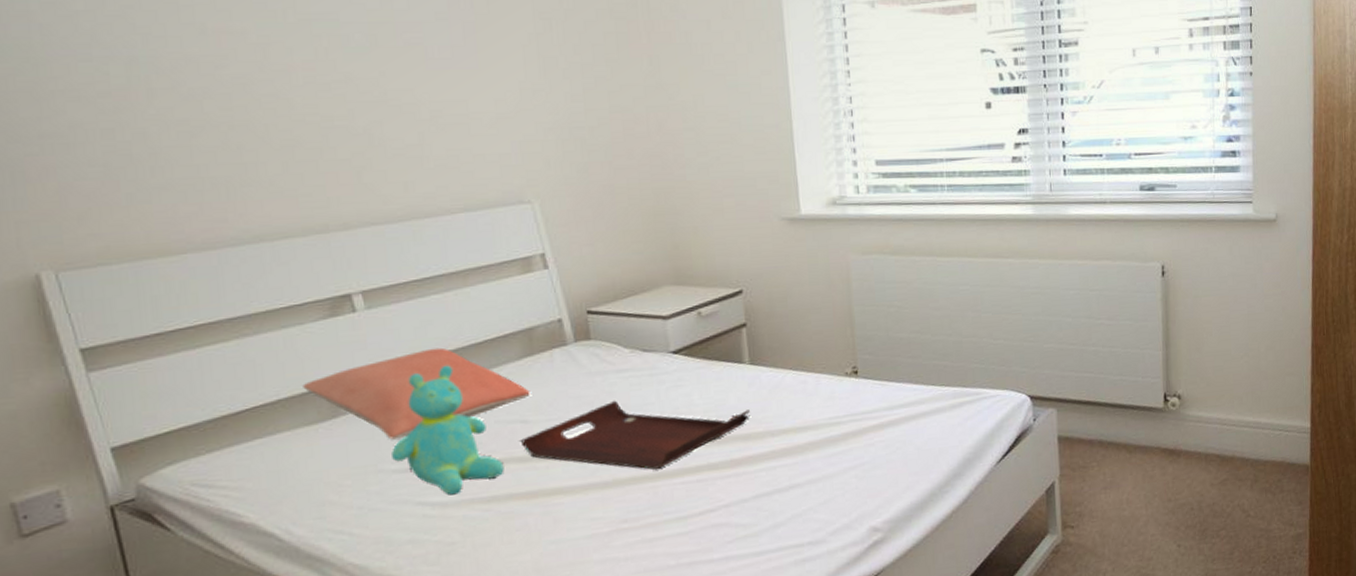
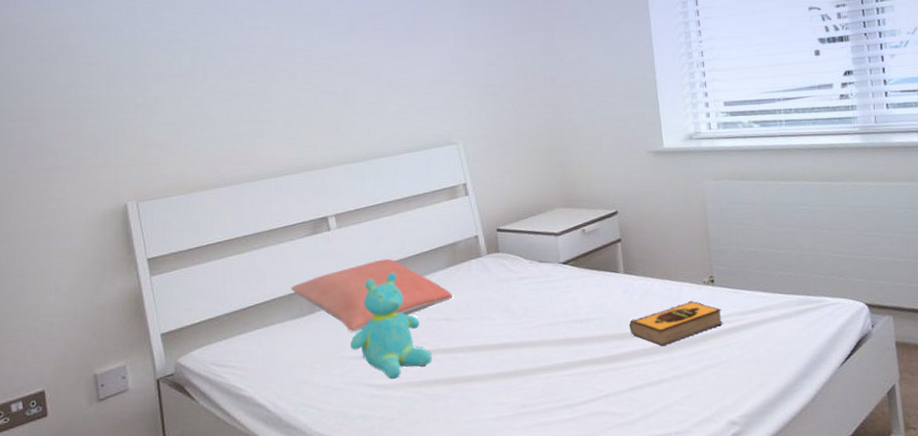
serving tray: present [521,400,750,470] -> none [445,303,625,362]
hardback book: none [755,394,867,448] -> present [629,300,723,347]

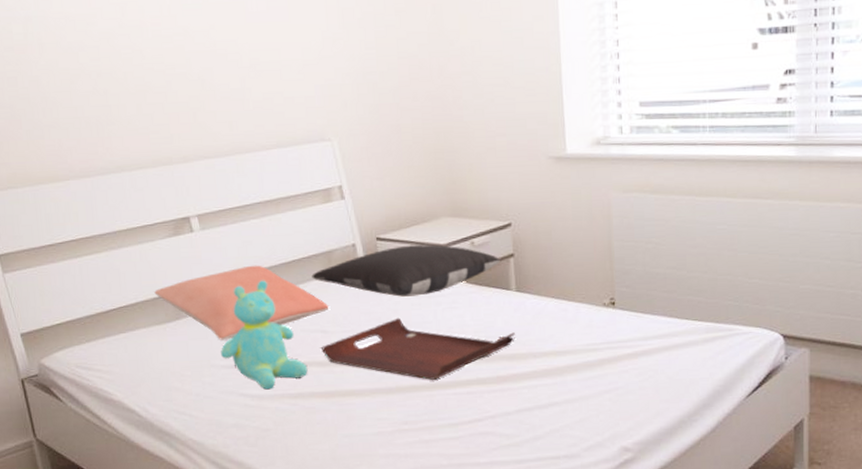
pillow: none [437,233,609,283] -> present [312,244,500,297]
serving tray: none [445,303,625,362] -> present [322,317,515,380]
hardback book: present [629,300,723,347] -> none [519,323,622,369]

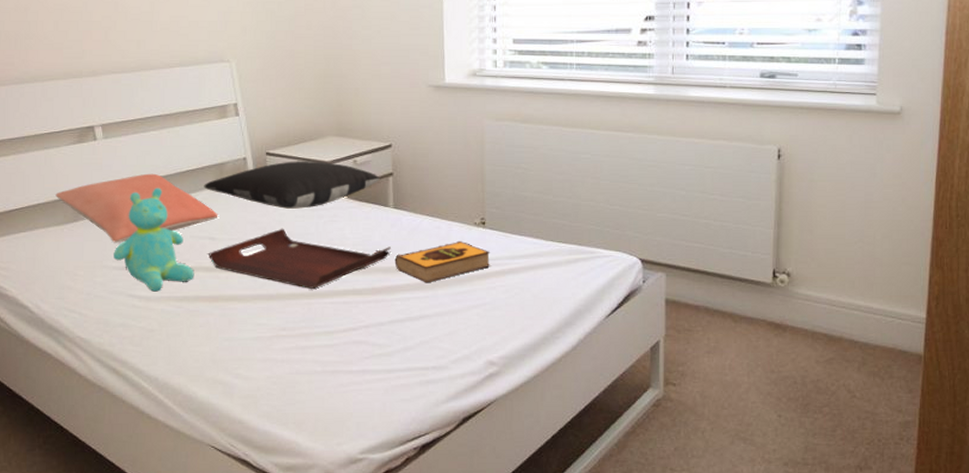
hardback book: none [519,323,622,369] -> present [394,240,491,283]

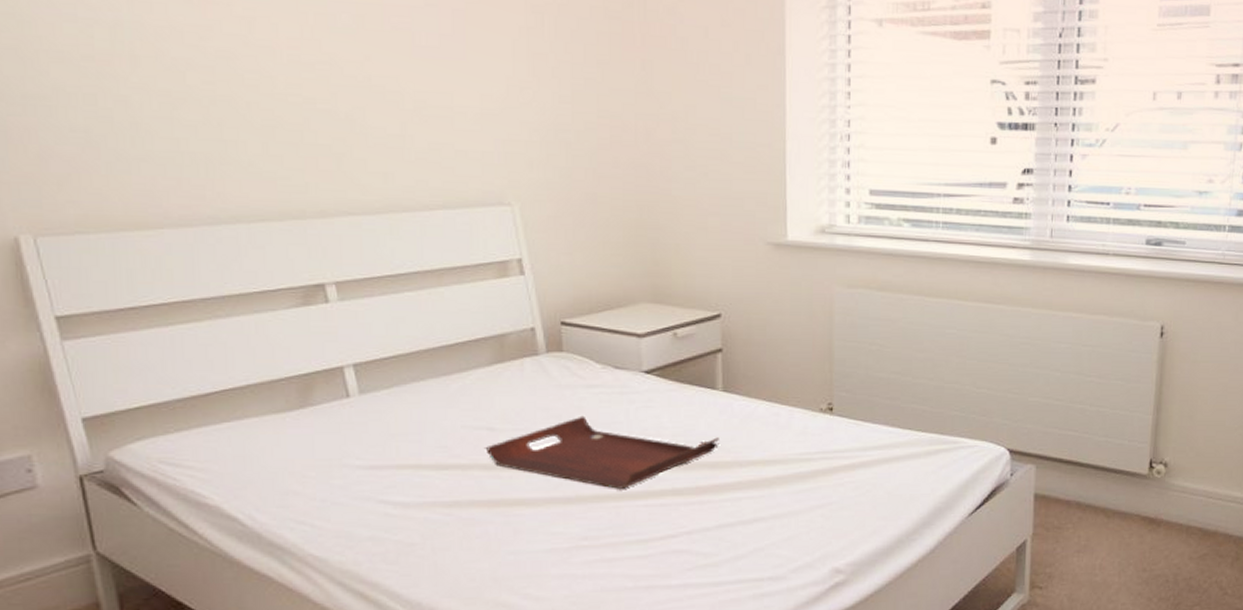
pillow: present [55,173,218,243] -> none [272,346,498,435]
teddy bear: present [114,188,194,292] -> none [357,365,468,496]
pillow: present [204,161,380,209] -> none [478,333,706,392]
hardback book: present [394,240,491,283] -> none [723,429,839,480]

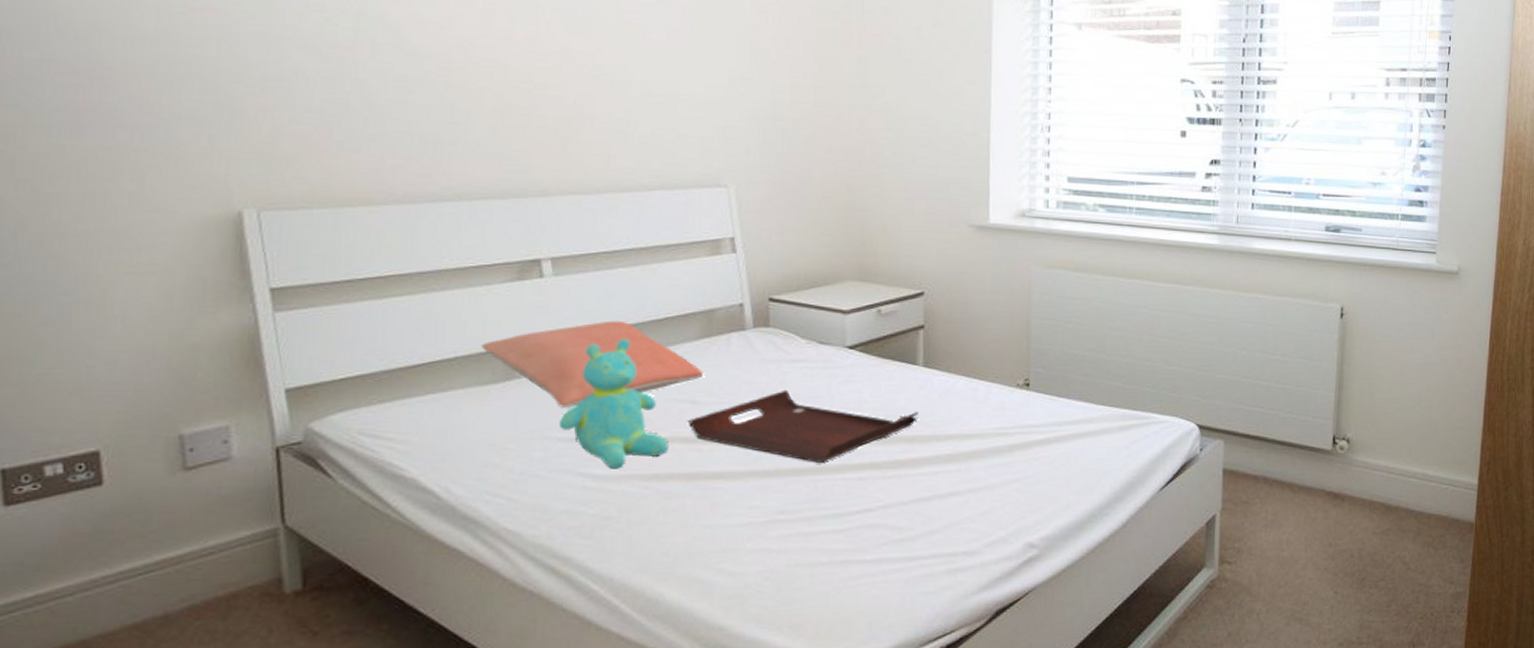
pillow: none [272,346,498,435] -> present [481,320,704,408]
teddy bear: none [357,365,468,496] -> present [560,338,669,469]

